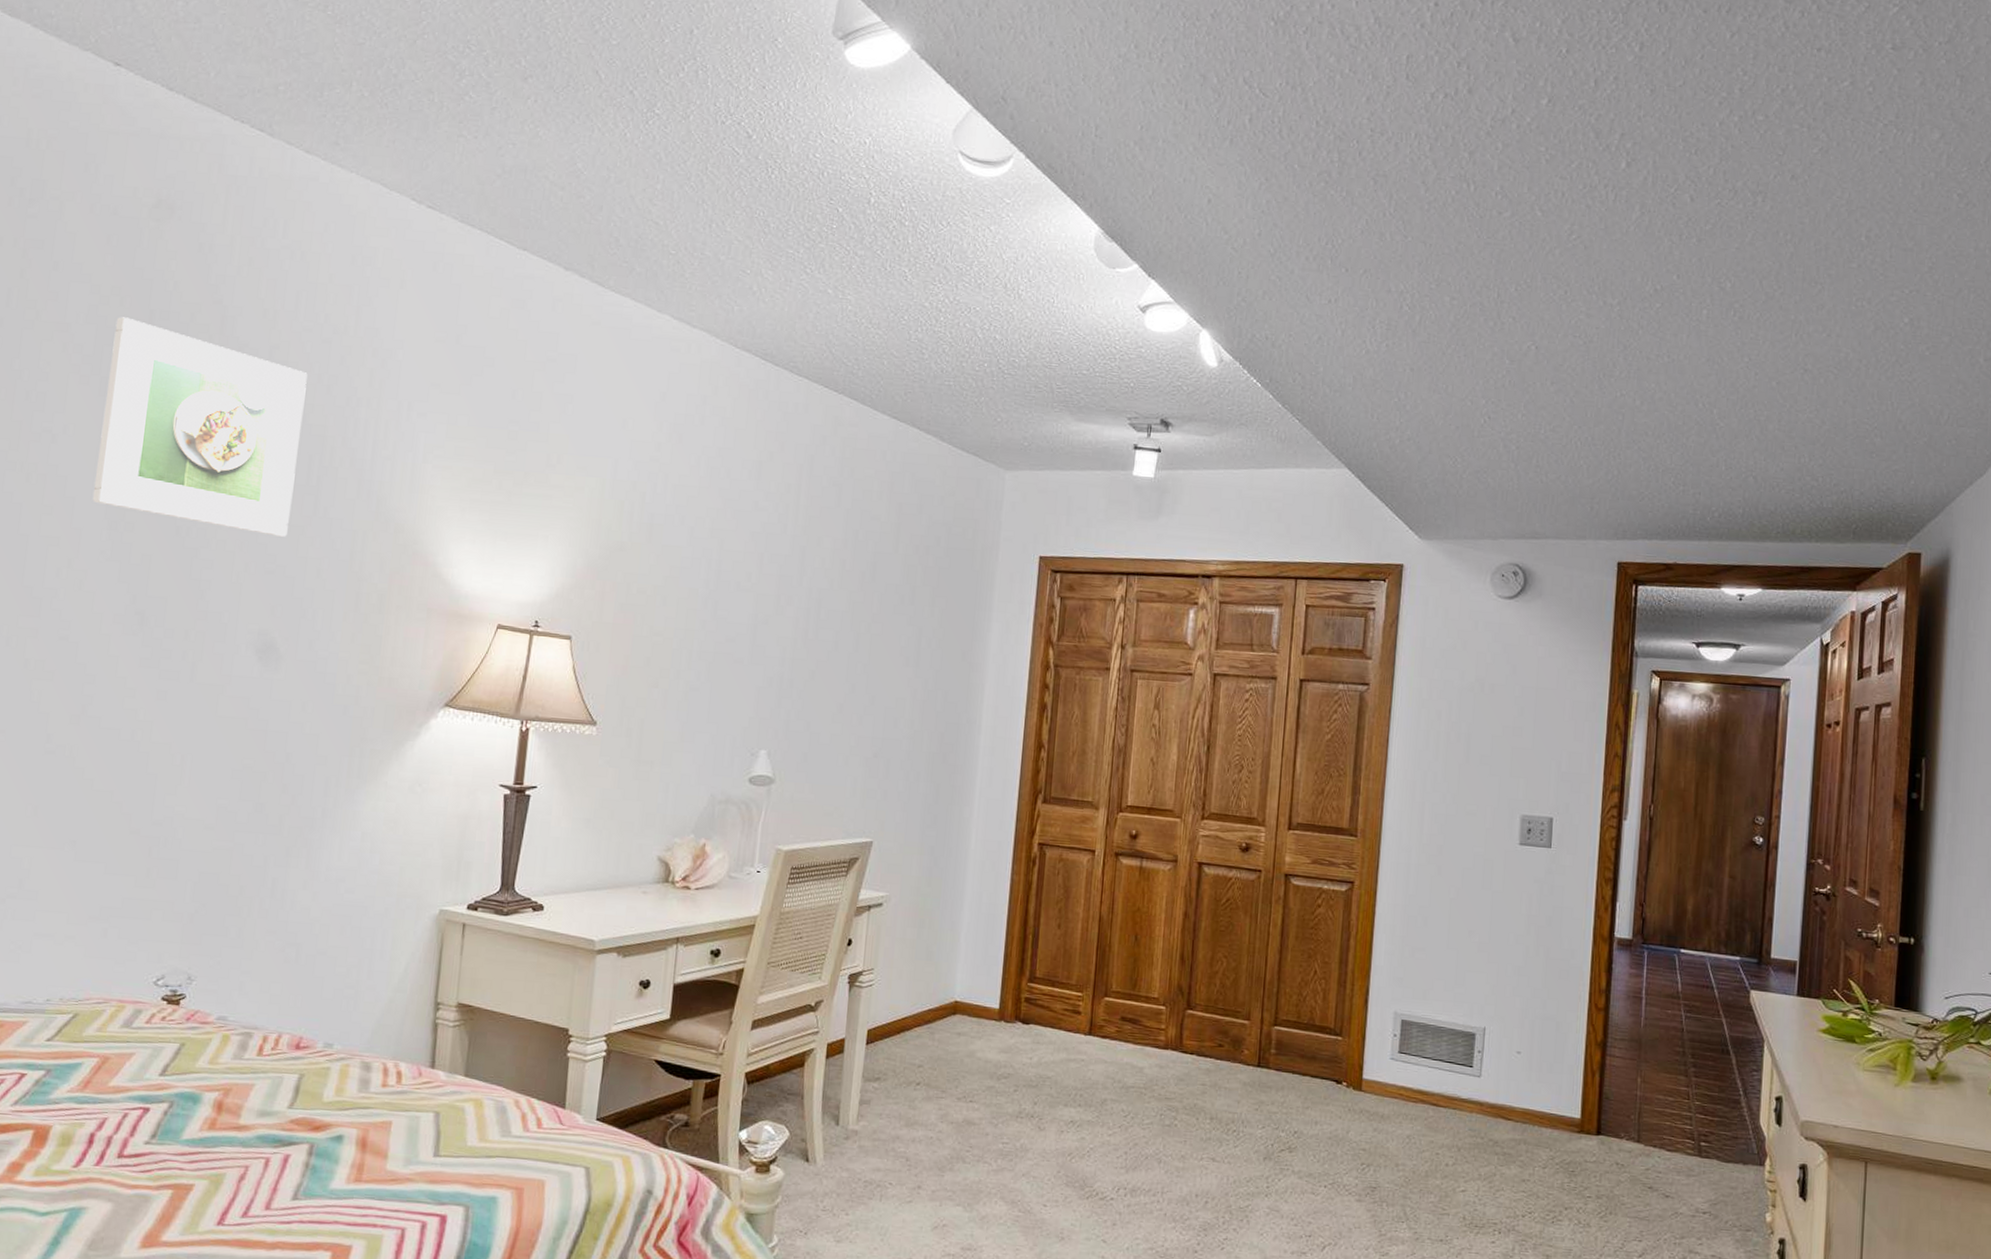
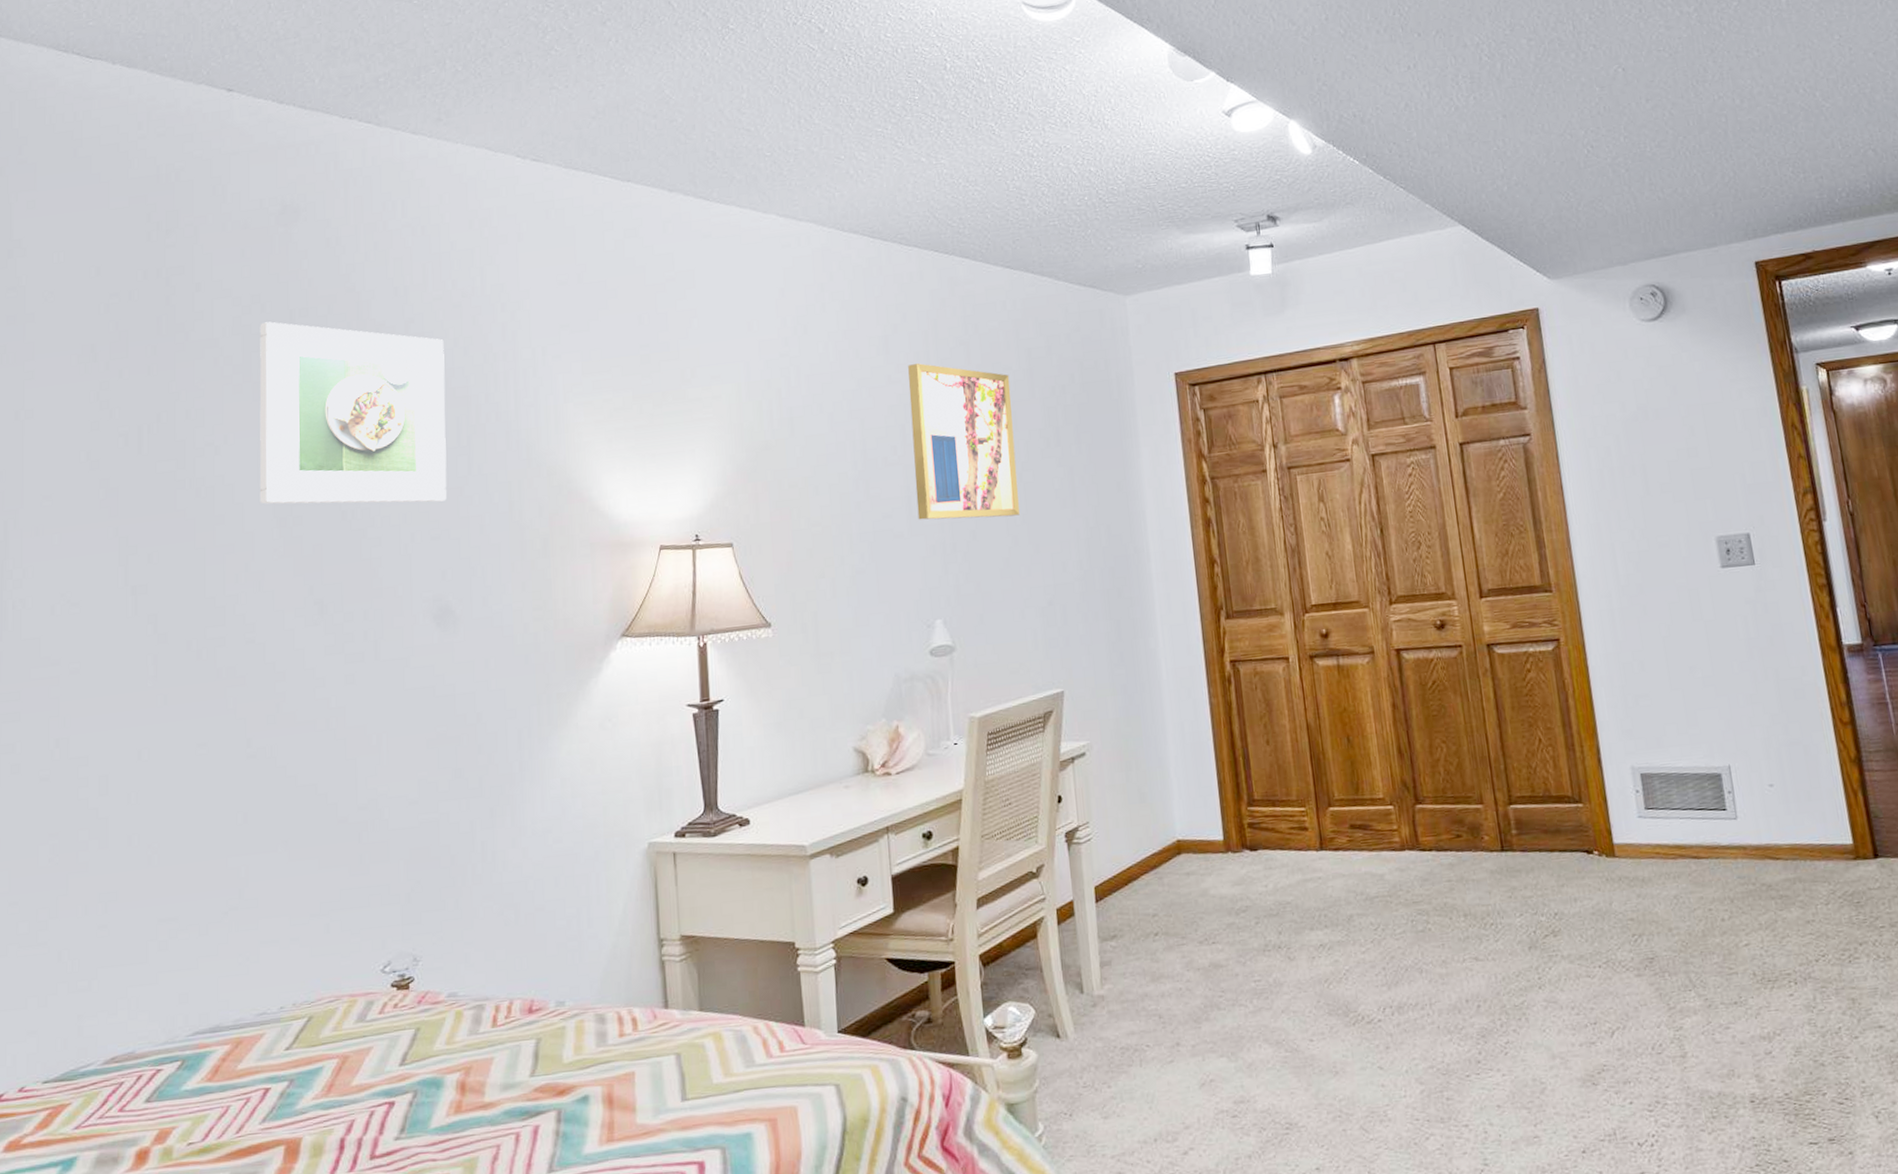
wall art: none [760,495,876,665] -> present [908,363,1020,520]

